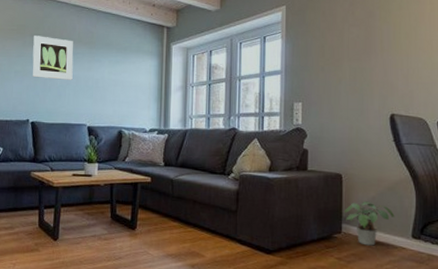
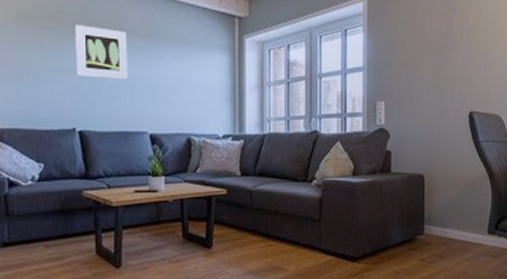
potted plant: present [345,201,395,246] -> none [427,201,473,245]

